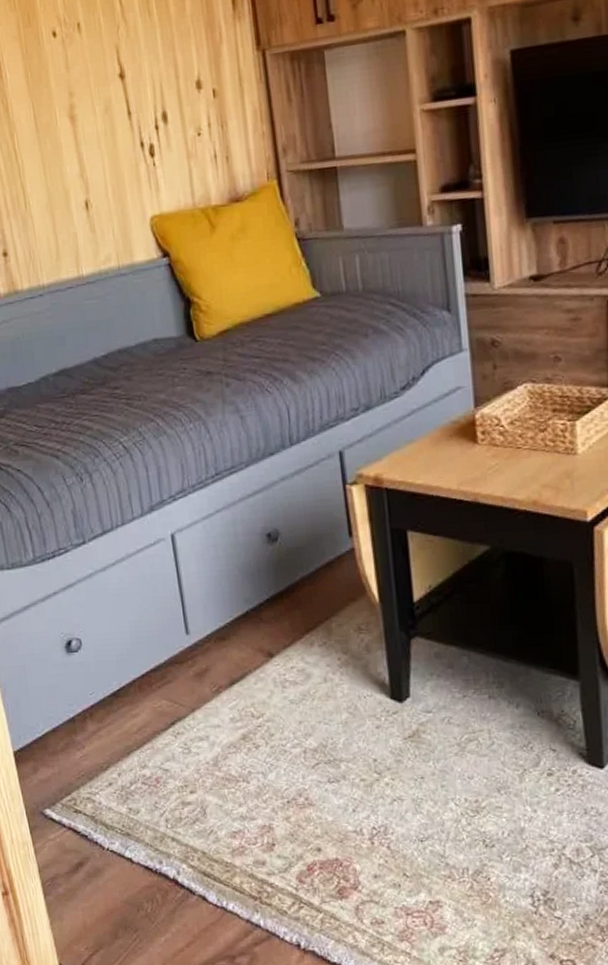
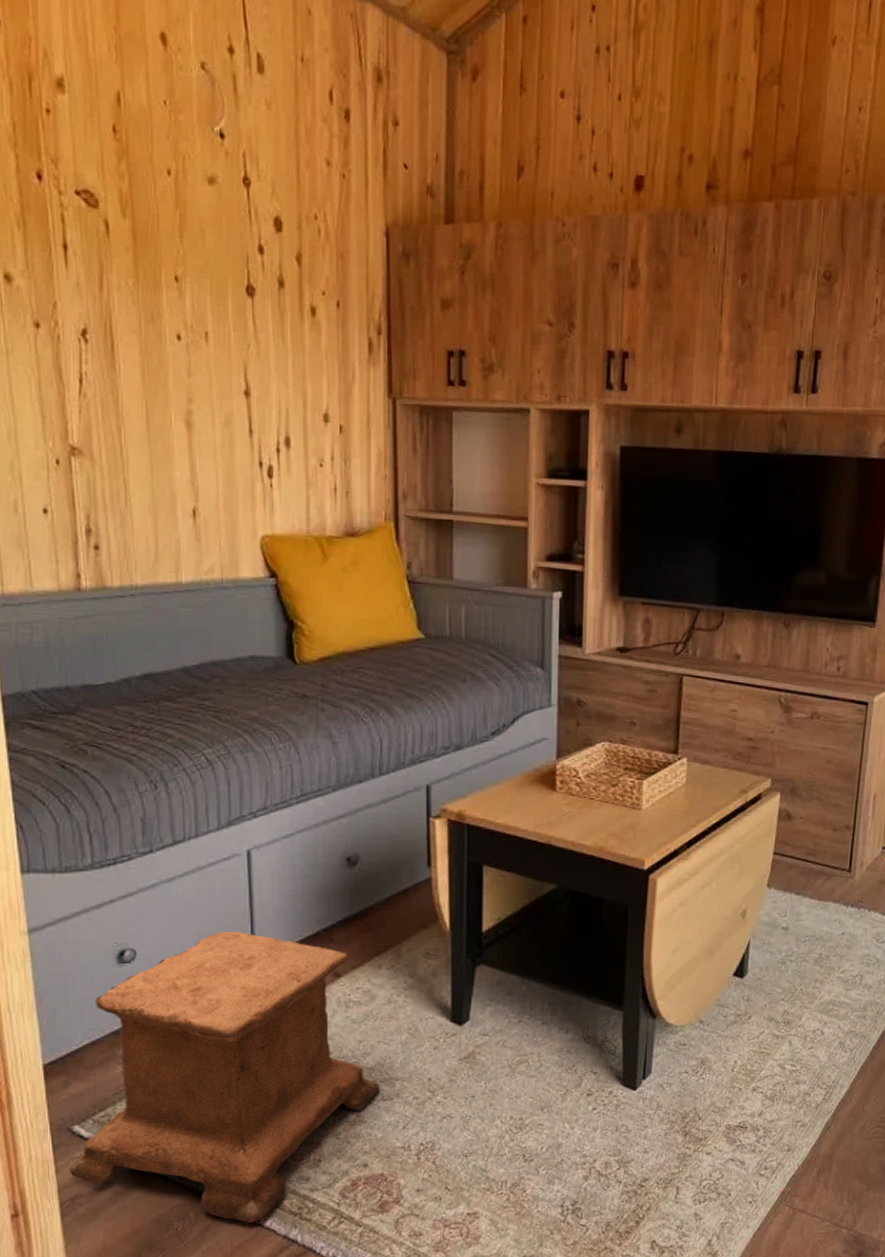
stool: none [46,615,326,906] -> present [69,931,380,1223]

